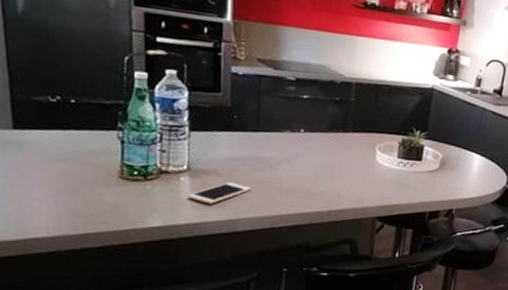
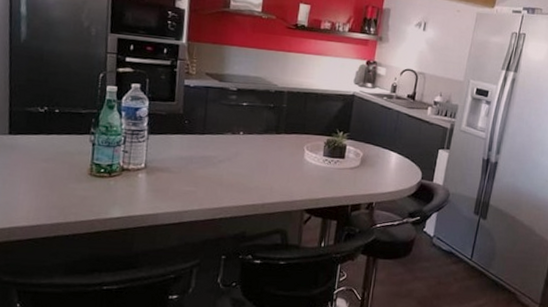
cell phone: present [187,182,251,204] -> none [143,178,197,198]

